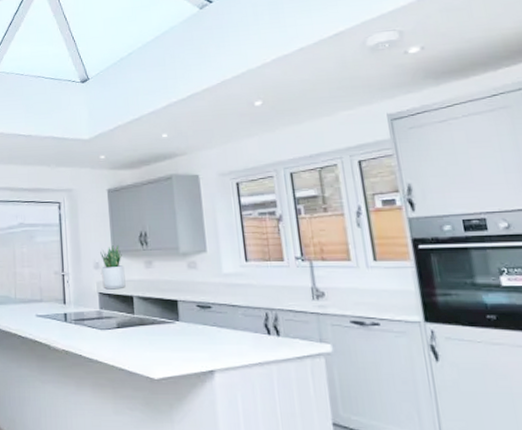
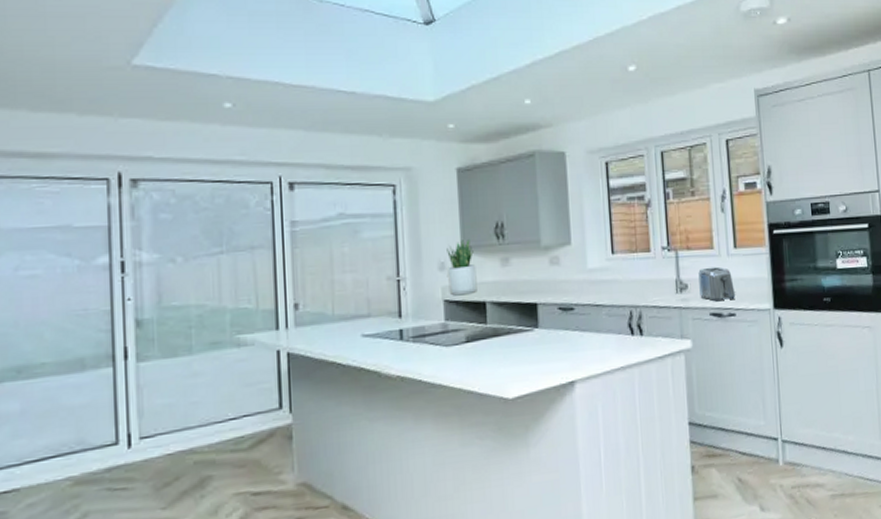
toaster: none [335,277,378,311] -> present [698,266,735,302]

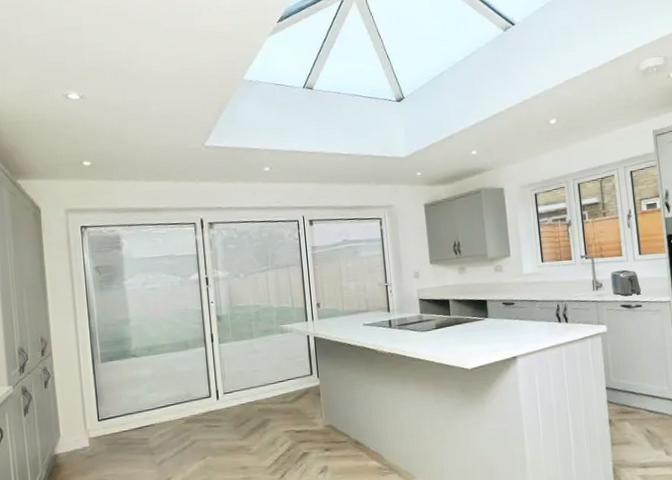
planter: present [447,239,477,296] -> none [419,255,443,296]

